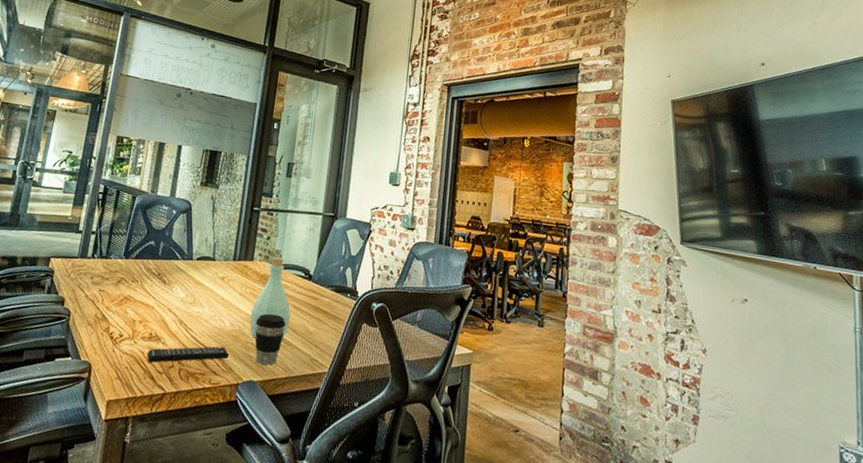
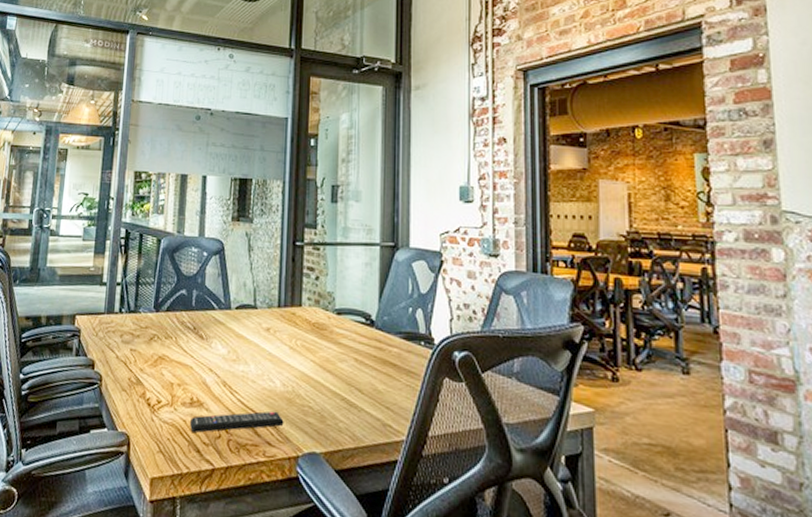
bottle: present [250,257,291,340] -> none [304,300,352,402]
coffee cup: present [255,313,286,365] -> none [312,369,349,433]

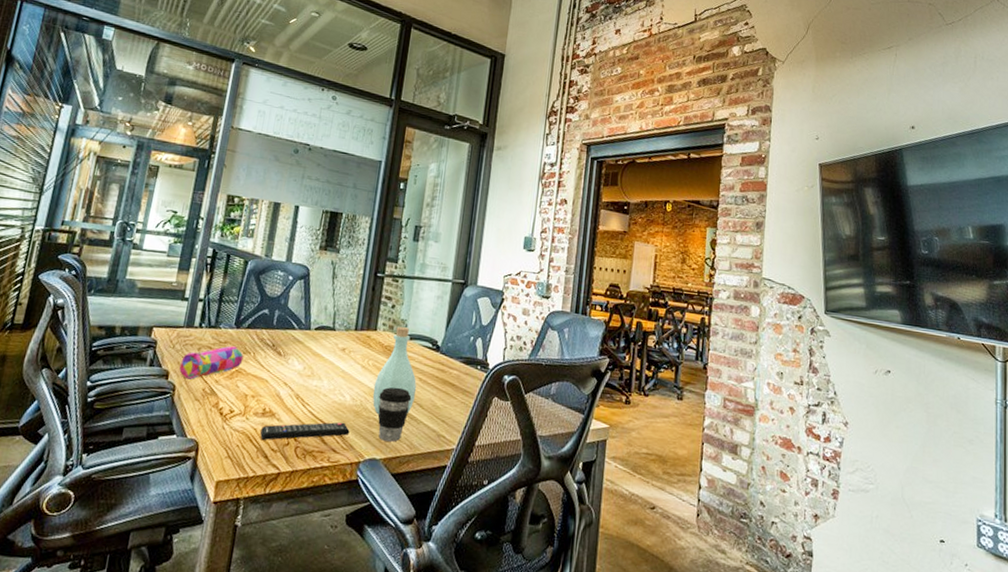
pencil case: none [104,331,166,369] -> present [179,346,244,380]
bottle: none [304,300,352,402] -> present [372,327,417,415]
coffee cup: none [312,369,349,433] -> present [378,387,412,442]

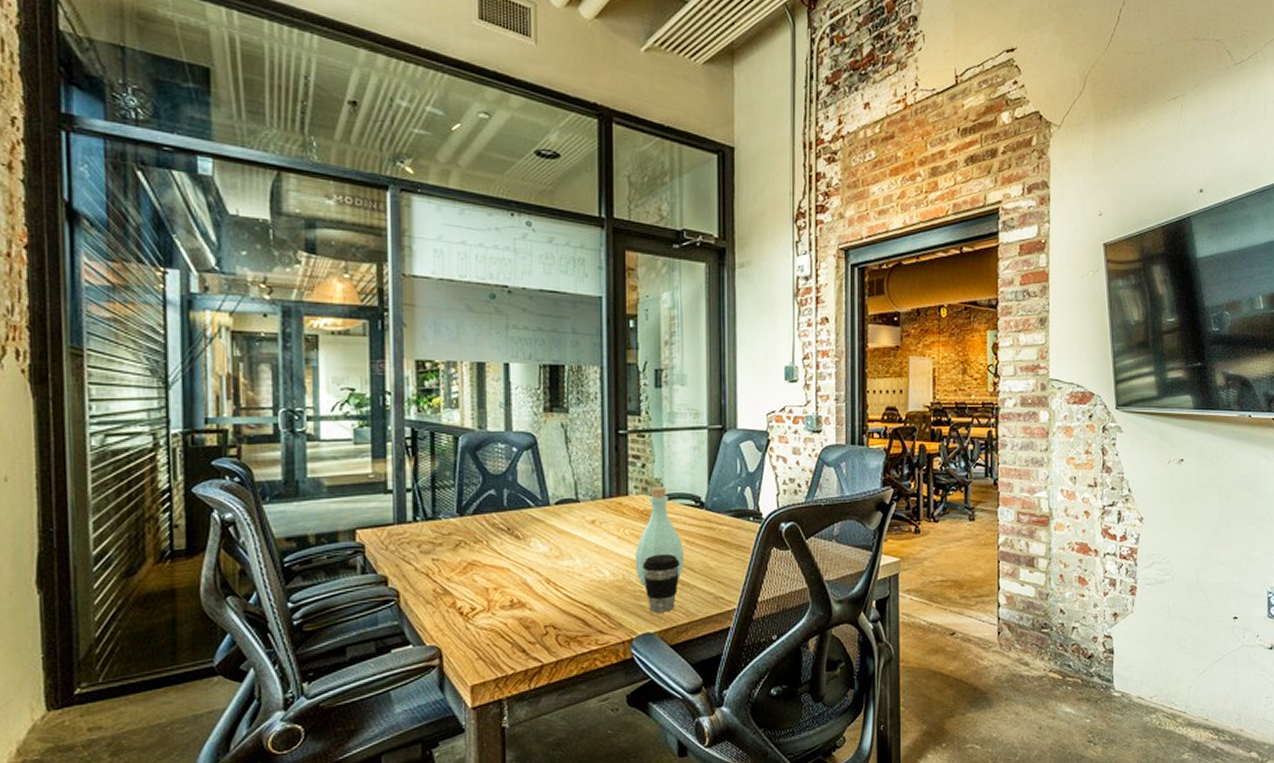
pencil case: present [179,346,244,380] -> none [399,537,475,582]
remote control: present [260,422,350,440] -> none [512,600,616,633]

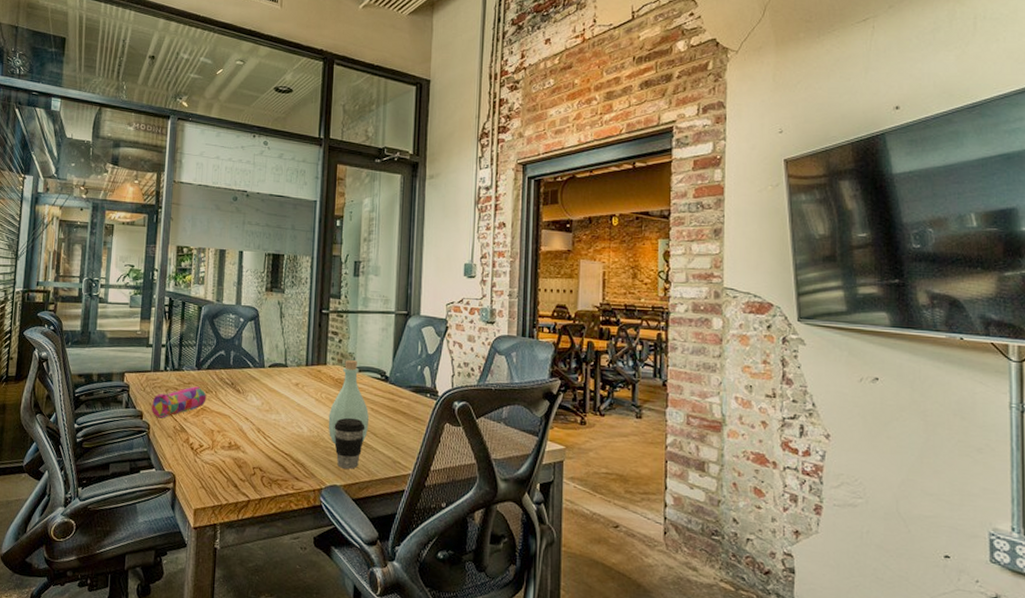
pencil case: none [399,537,475,582] -> present [151,386,207,419]

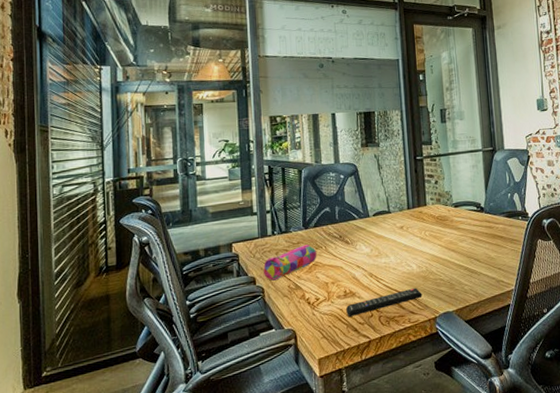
remote control: none [229,452,310,471] -> present [346,287,422,317]
bottle: present [328,360,369,445] -> none [434,197,471,276]
coffee cup: present [334,417,365,469] -> none [440,248,469,296]

